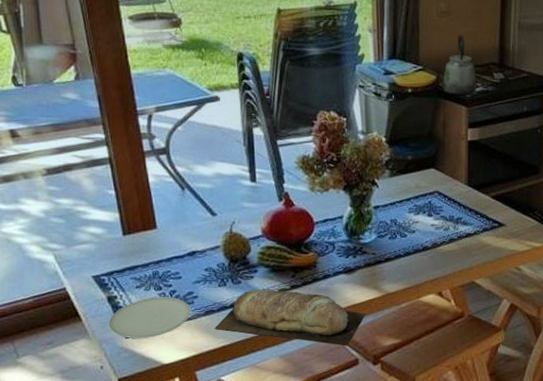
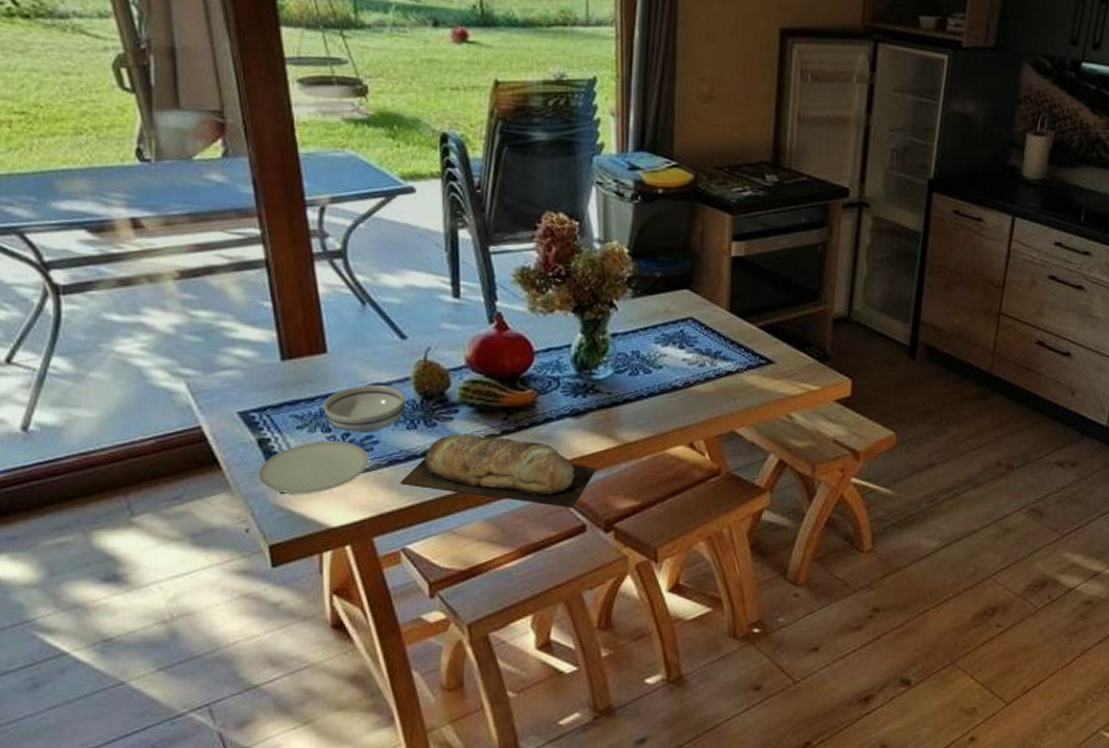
bowl: none [155,251,217,290] -> present [323,384,405,432]
kettle: present [442,35,476,96] -> none [701,125,744,201]

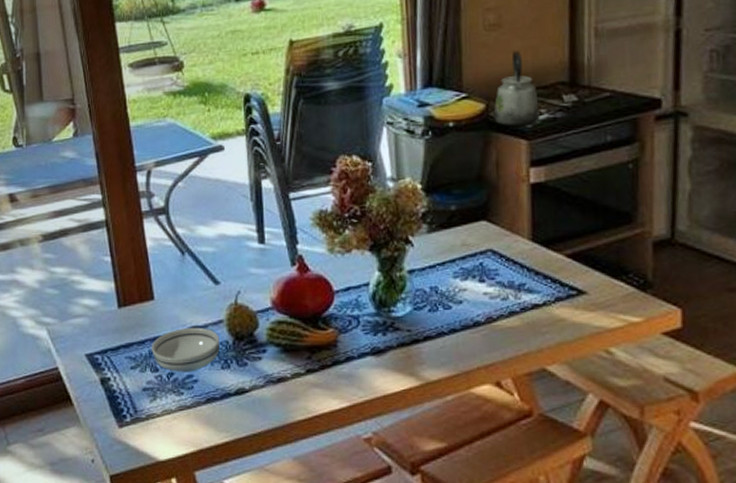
plate: present [258,441,369,494] -> none [101,380,190,428]
bread loaf: present [399,434,598,509] -> none [216,373,401,449]
kettle: none [701,125,744,201] -> present [493,51,540,127]

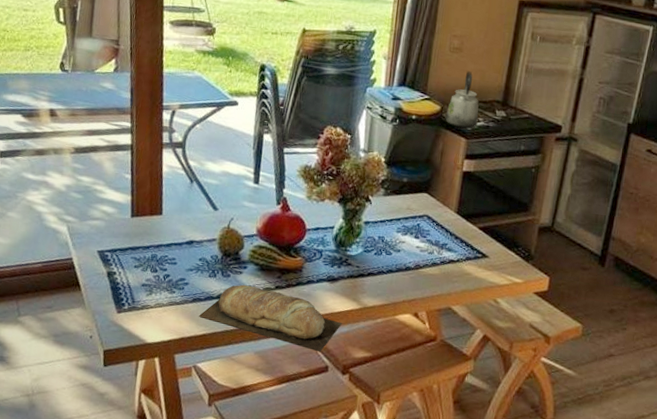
bowl: present [151,327,220,372] -> none [154,240,211,276]
bread loaf: none [216,373,401,449] -> present [198,284,343,352]

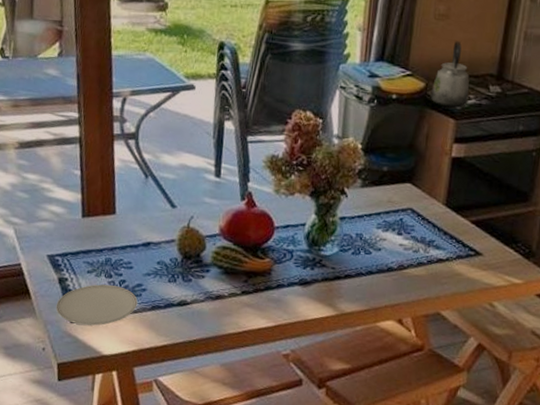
plate: none [103,278,180,316] -> present [55,284,138,326]
bread loaf: present [198,284,343,352] -> none [158,289,318,364]

